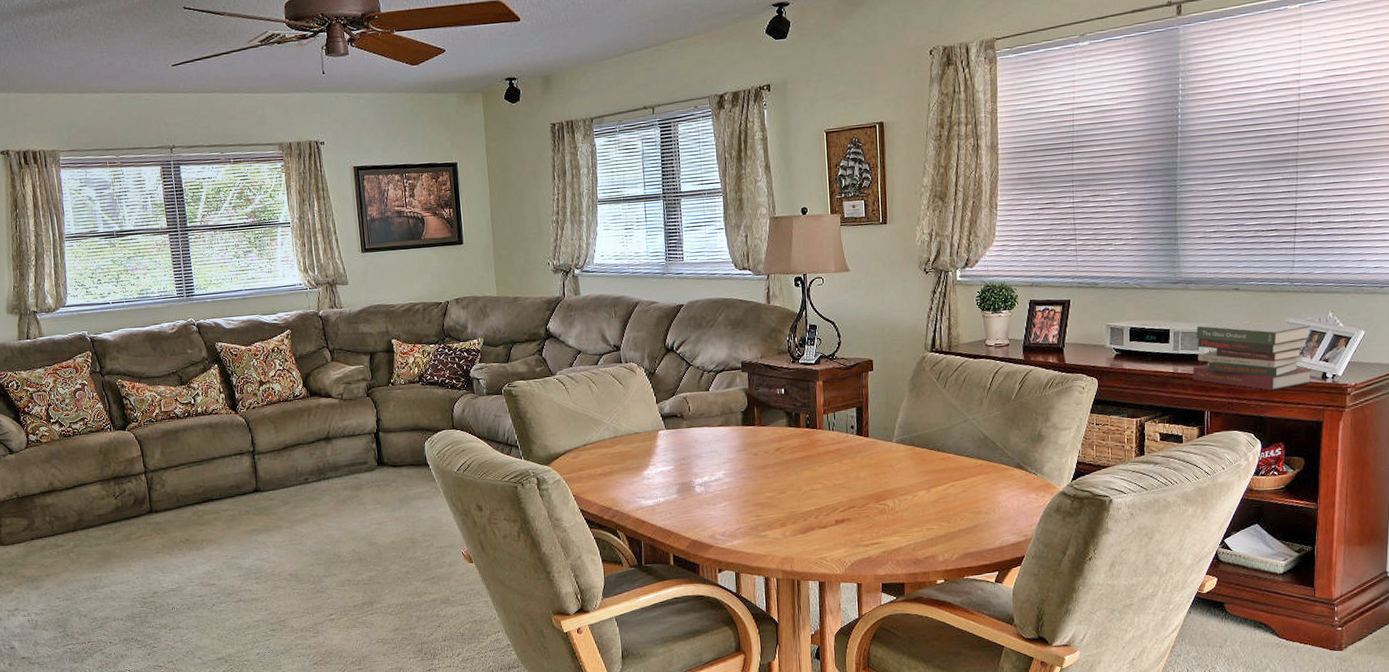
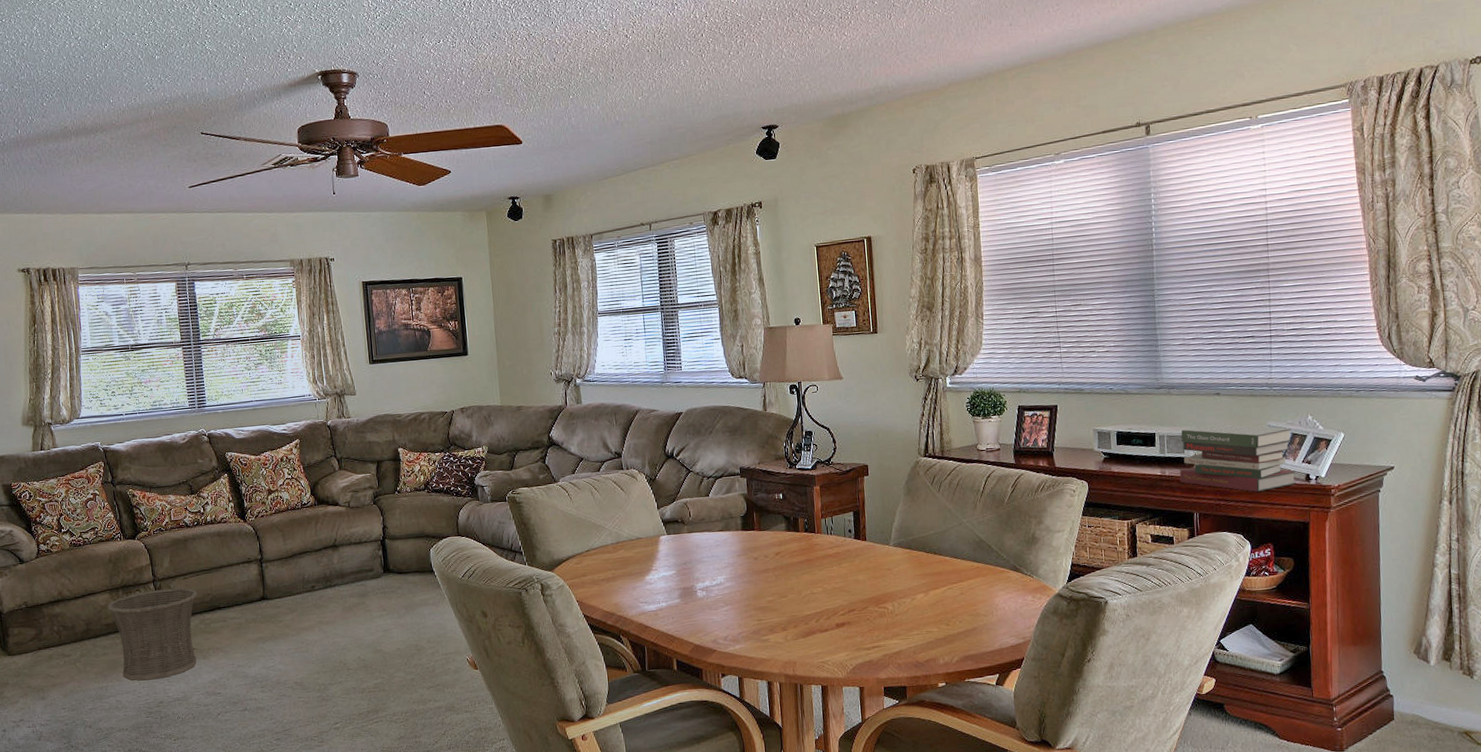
basket: none [98,479,190,572] -> present [107,588,197,681]

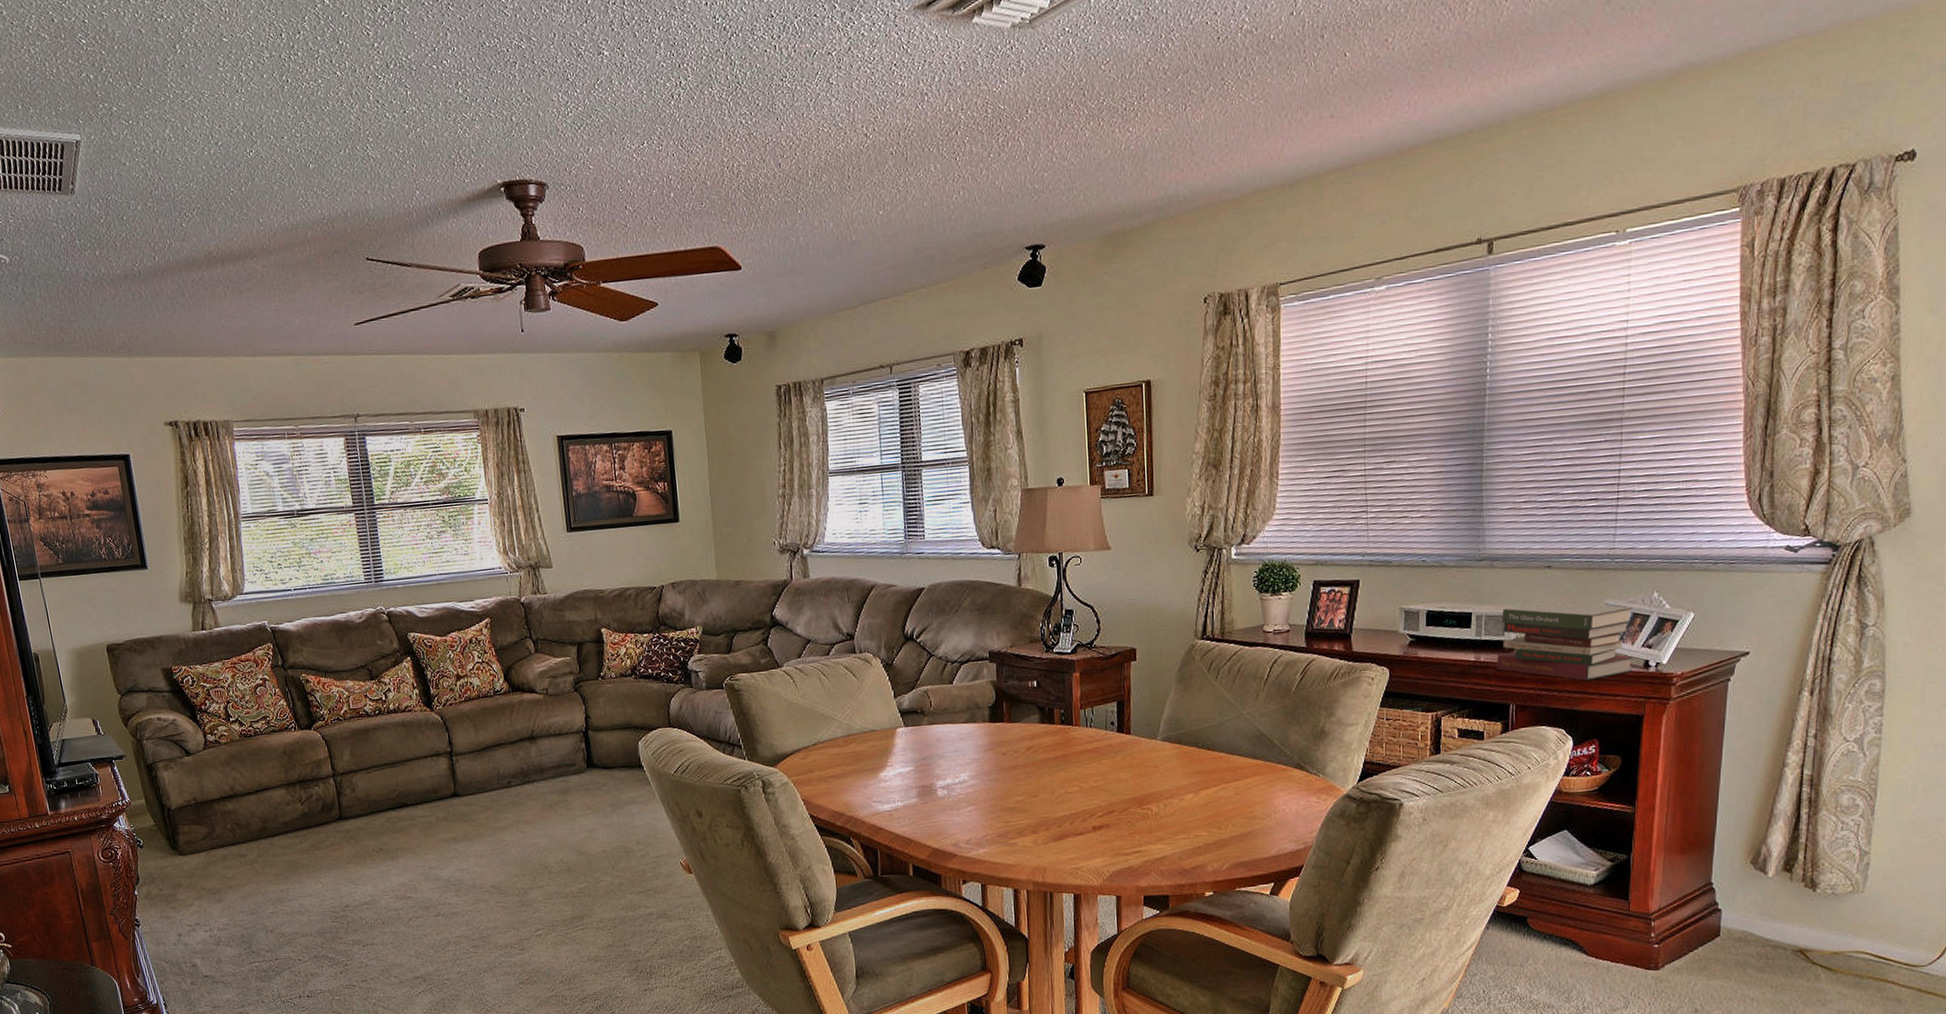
basket: present [107,588,197,681] -> none [283,783,384,883]

